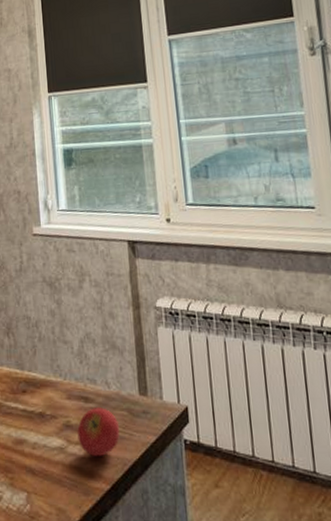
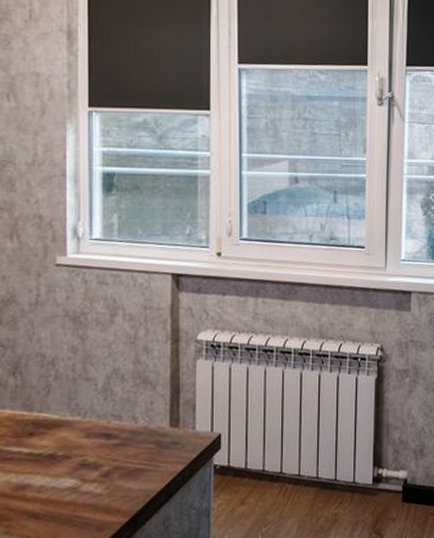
fruit: present [77,408,120,457] -> none [95,443,145,492]

